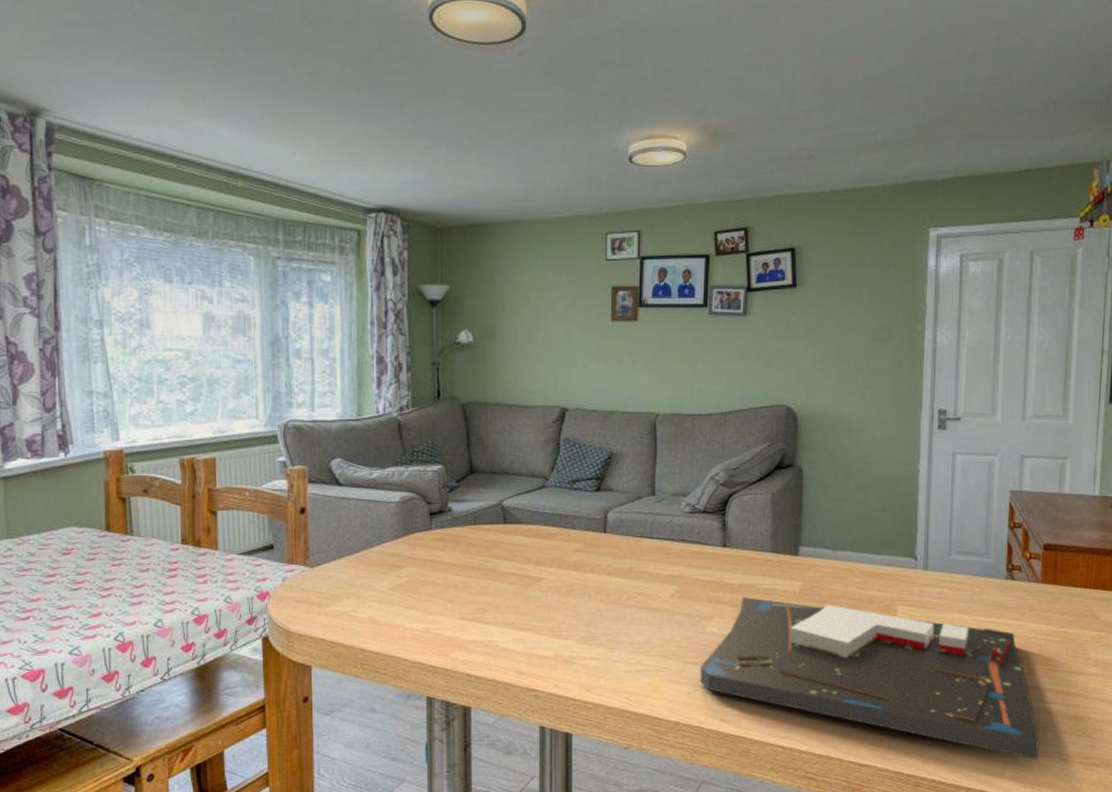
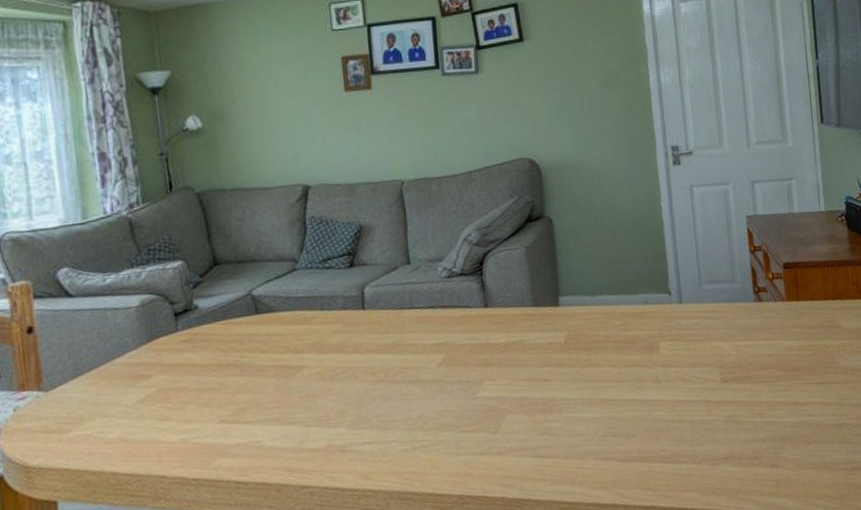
board game: present [700,596,1039,760] -> none [477,350,808,474]

